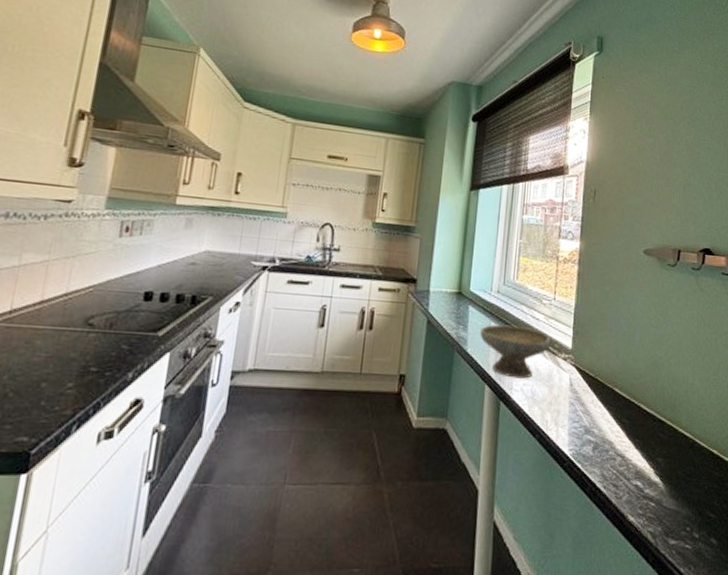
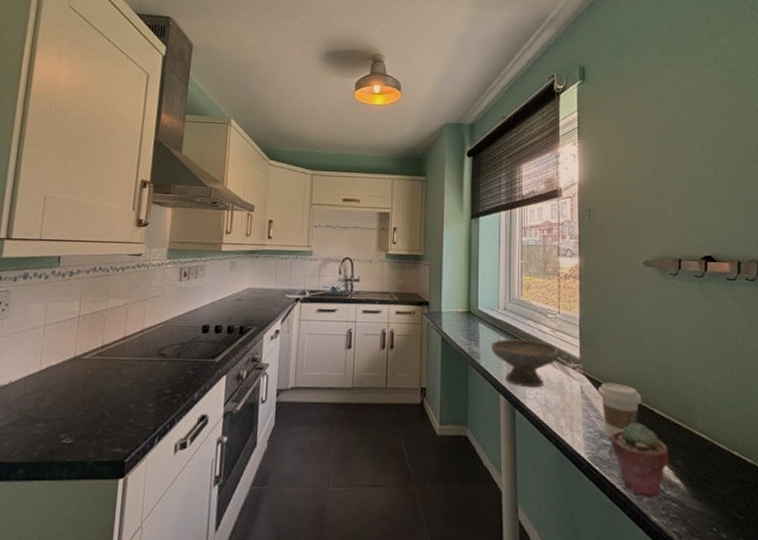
coffee cup: none [587,375,630,435] -> present [598,383,642,439]
potted succulent: none [594,418,651,496] -> present [610,423,669,497]

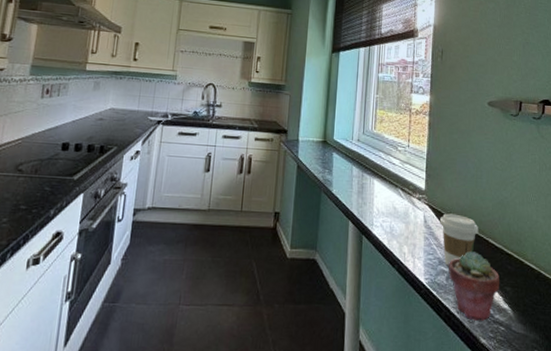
bowl: present [491,339,559,388] -> none [343,168,406,216]

